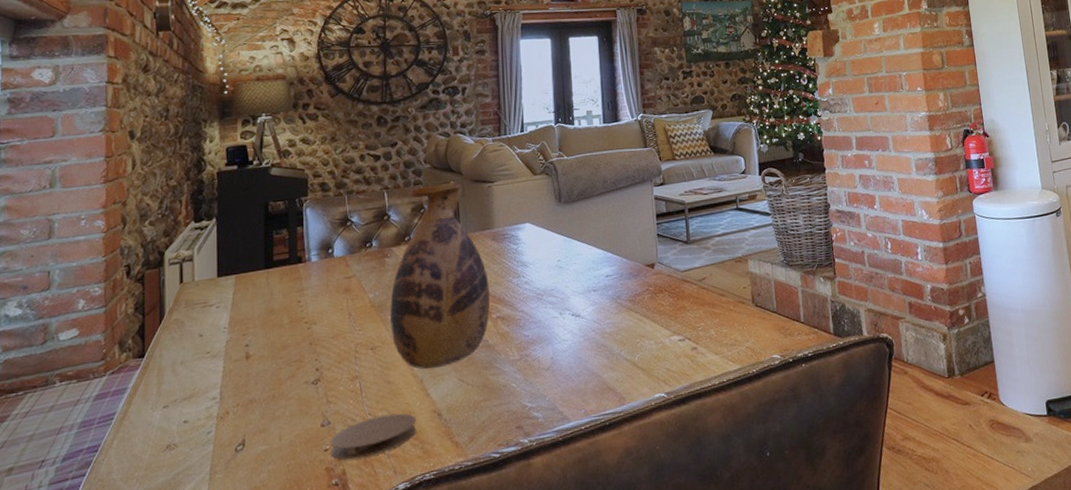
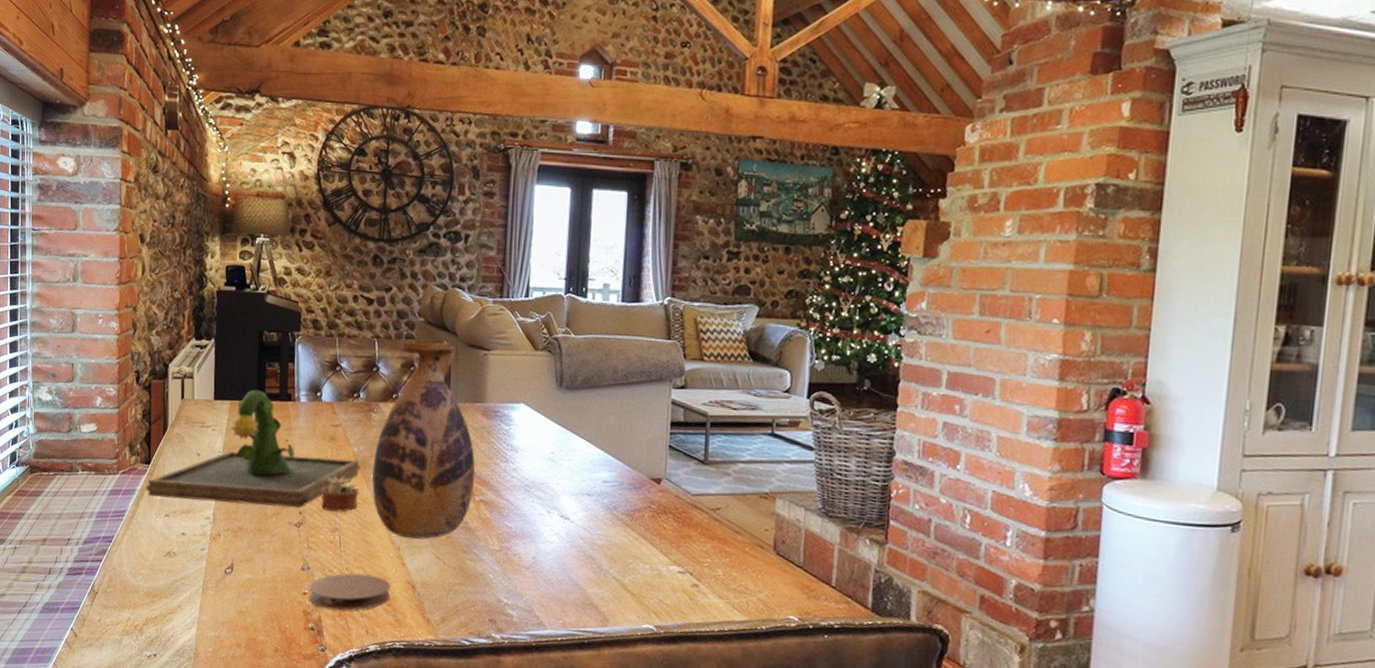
potted plant: none [139,258,378,392] -> present [146,389,361,512]

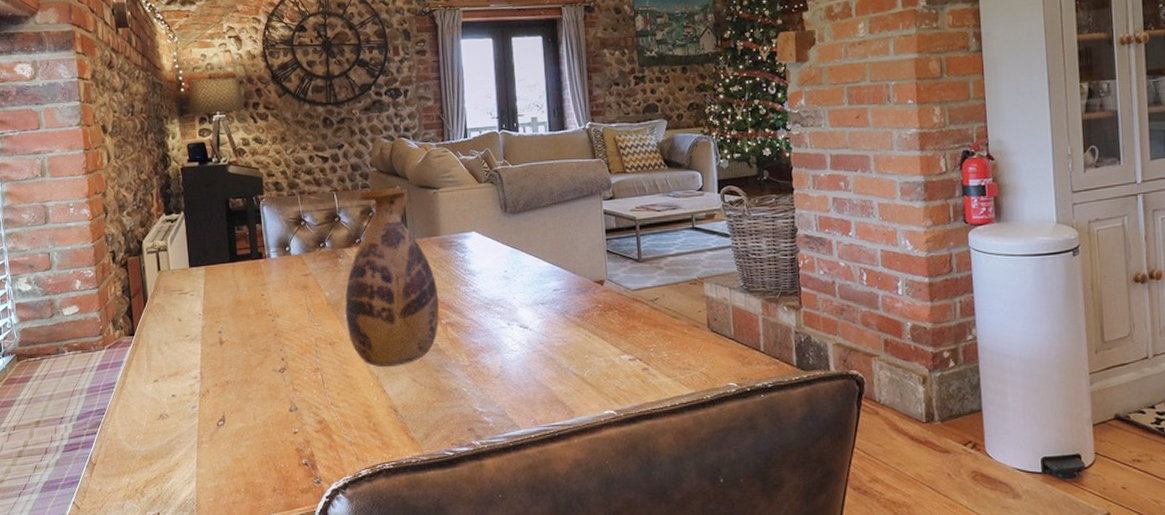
potted plant: present [146,389,361,512] -> none [132,252,336,366]
coaster: present [308,573,391,611] -> none [298,405,376,444]

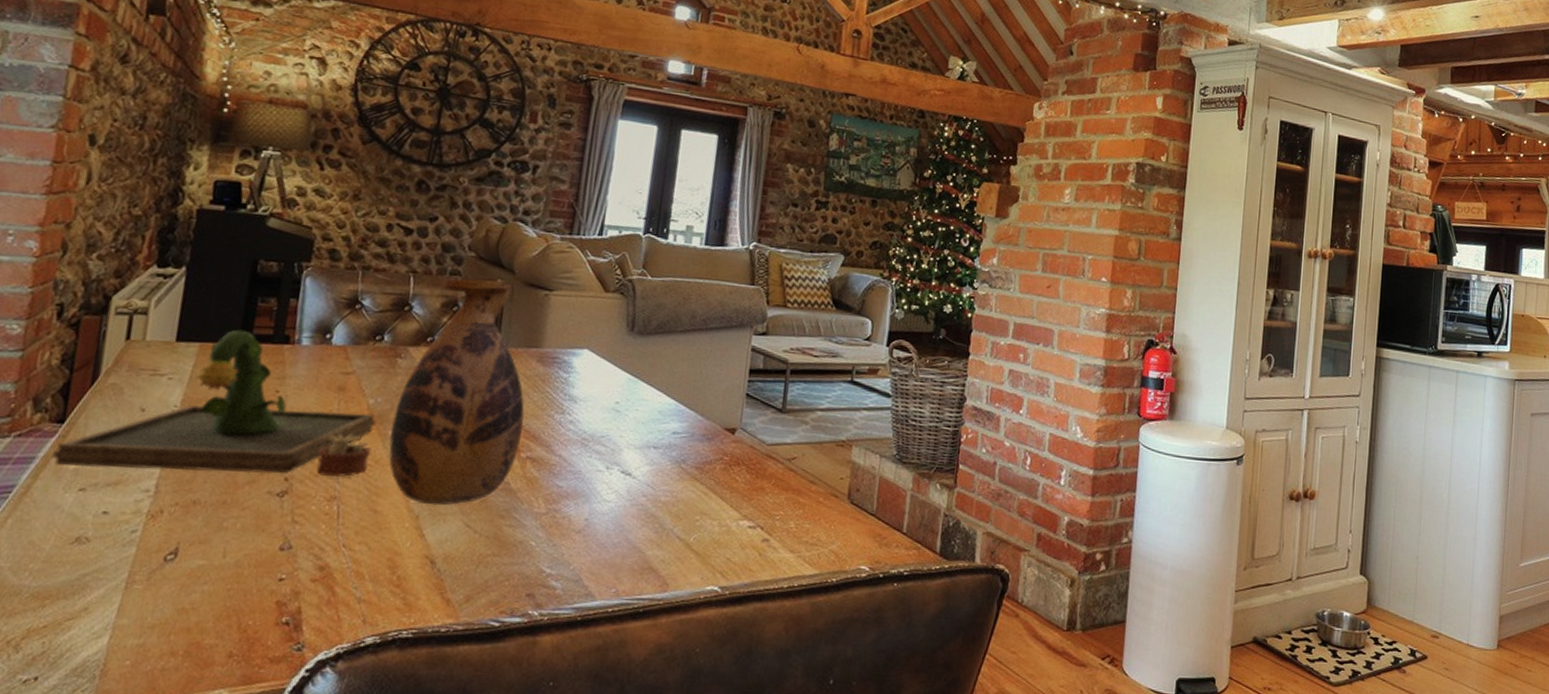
potted plant: none [132,252,336,366] -> present [52,329,376,477]

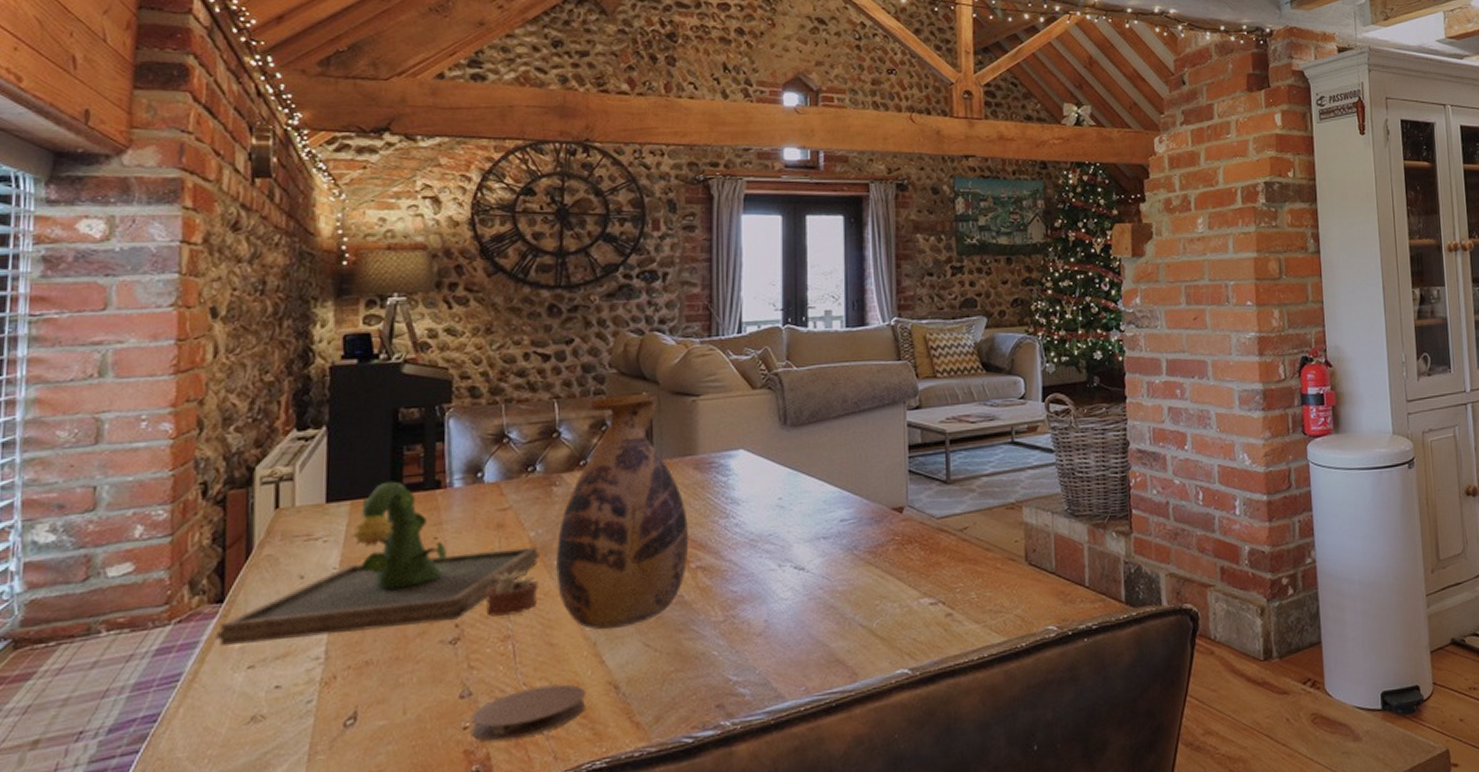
coaster: none [285,550,403,598] -> present [470,683,587,741]

